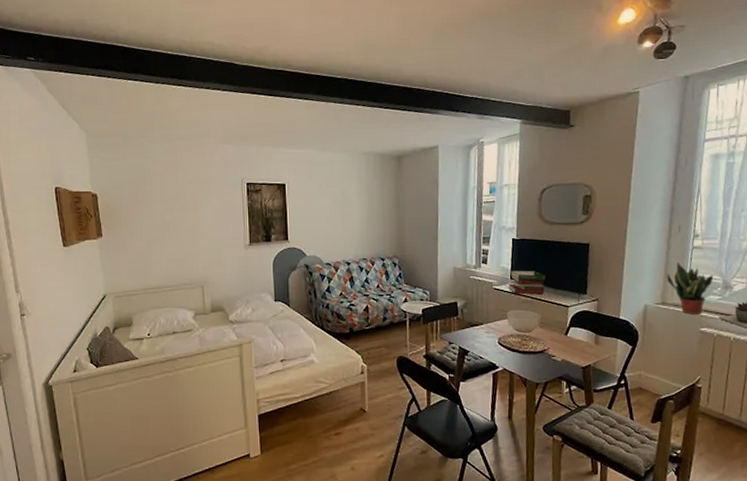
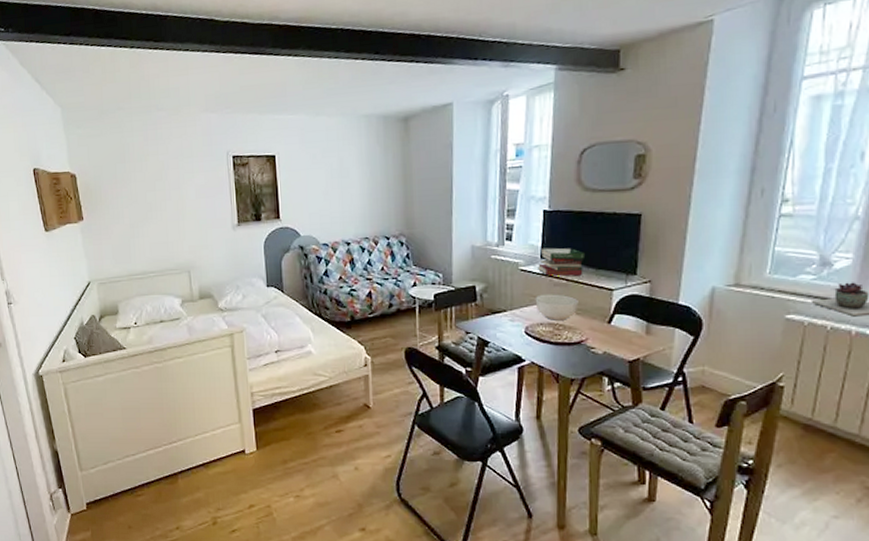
potted plant: present [667,261,714,314] -> none [743,233,807,298]

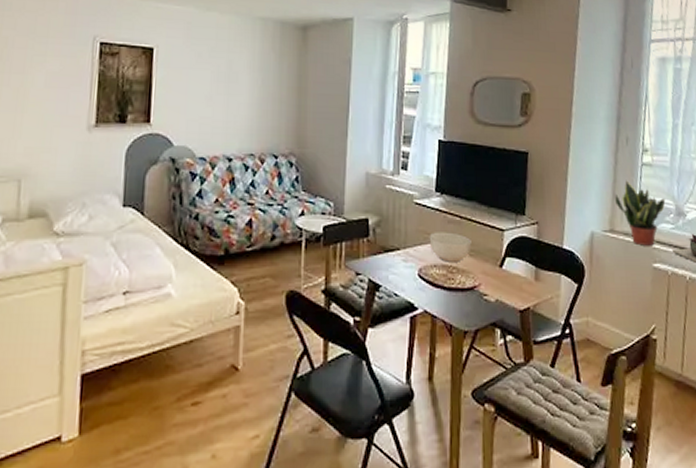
books: present [538,248,586,276] -> none [432,180,478,213]
potted plant: none [743,233,807,298] -> present [615,180,666,246]

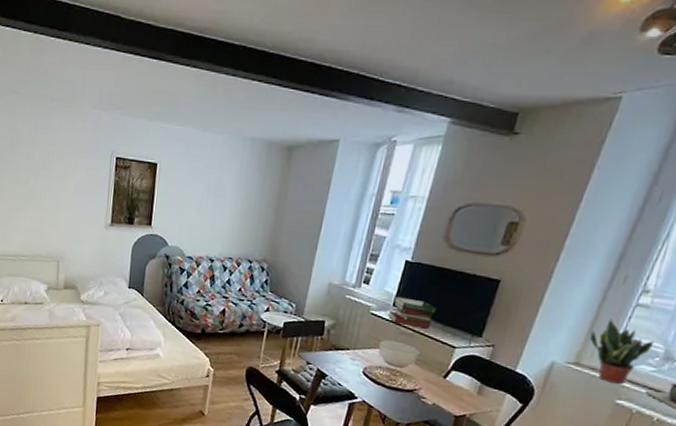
books: none [432,180,478,213] -> present [388,296,437,329]

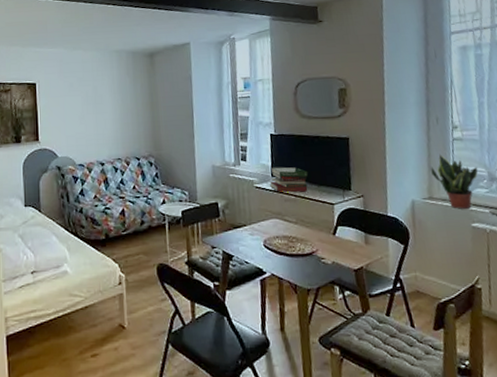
bowl: present [378,339,420,368] -> none [269,208,307,234]

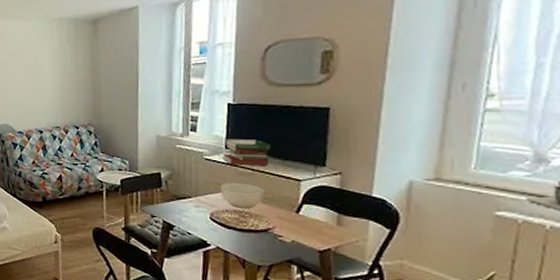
bowl: none [269,208,307,234] -> present [220,183,265,208]
potted plant: present [430,154,478,209] -> none [443,128,519,194]

